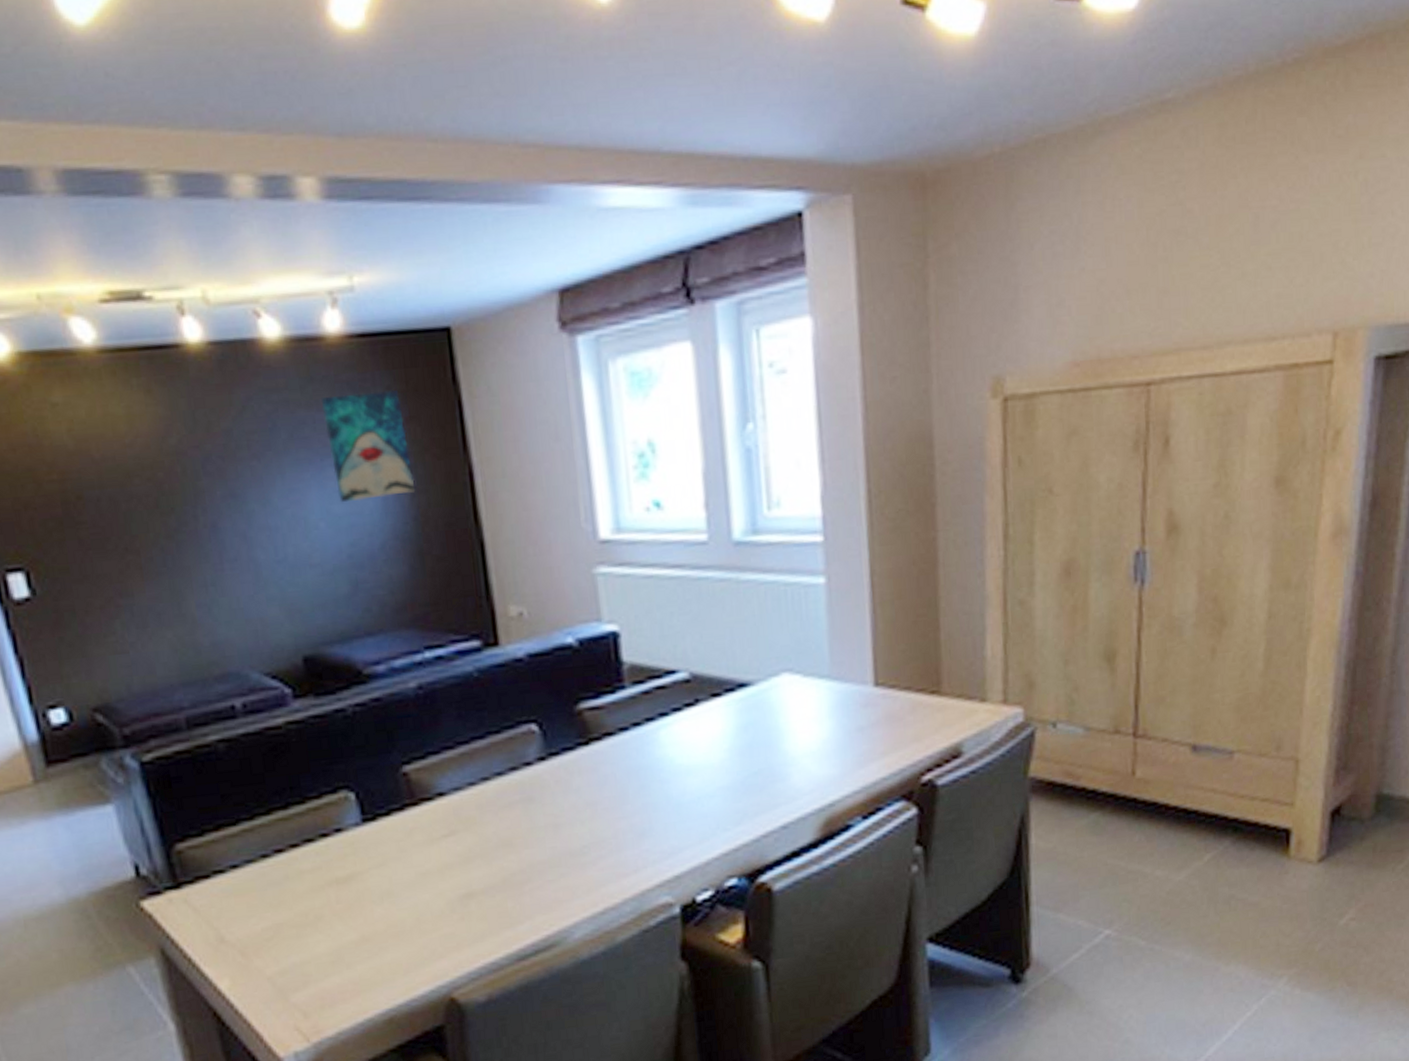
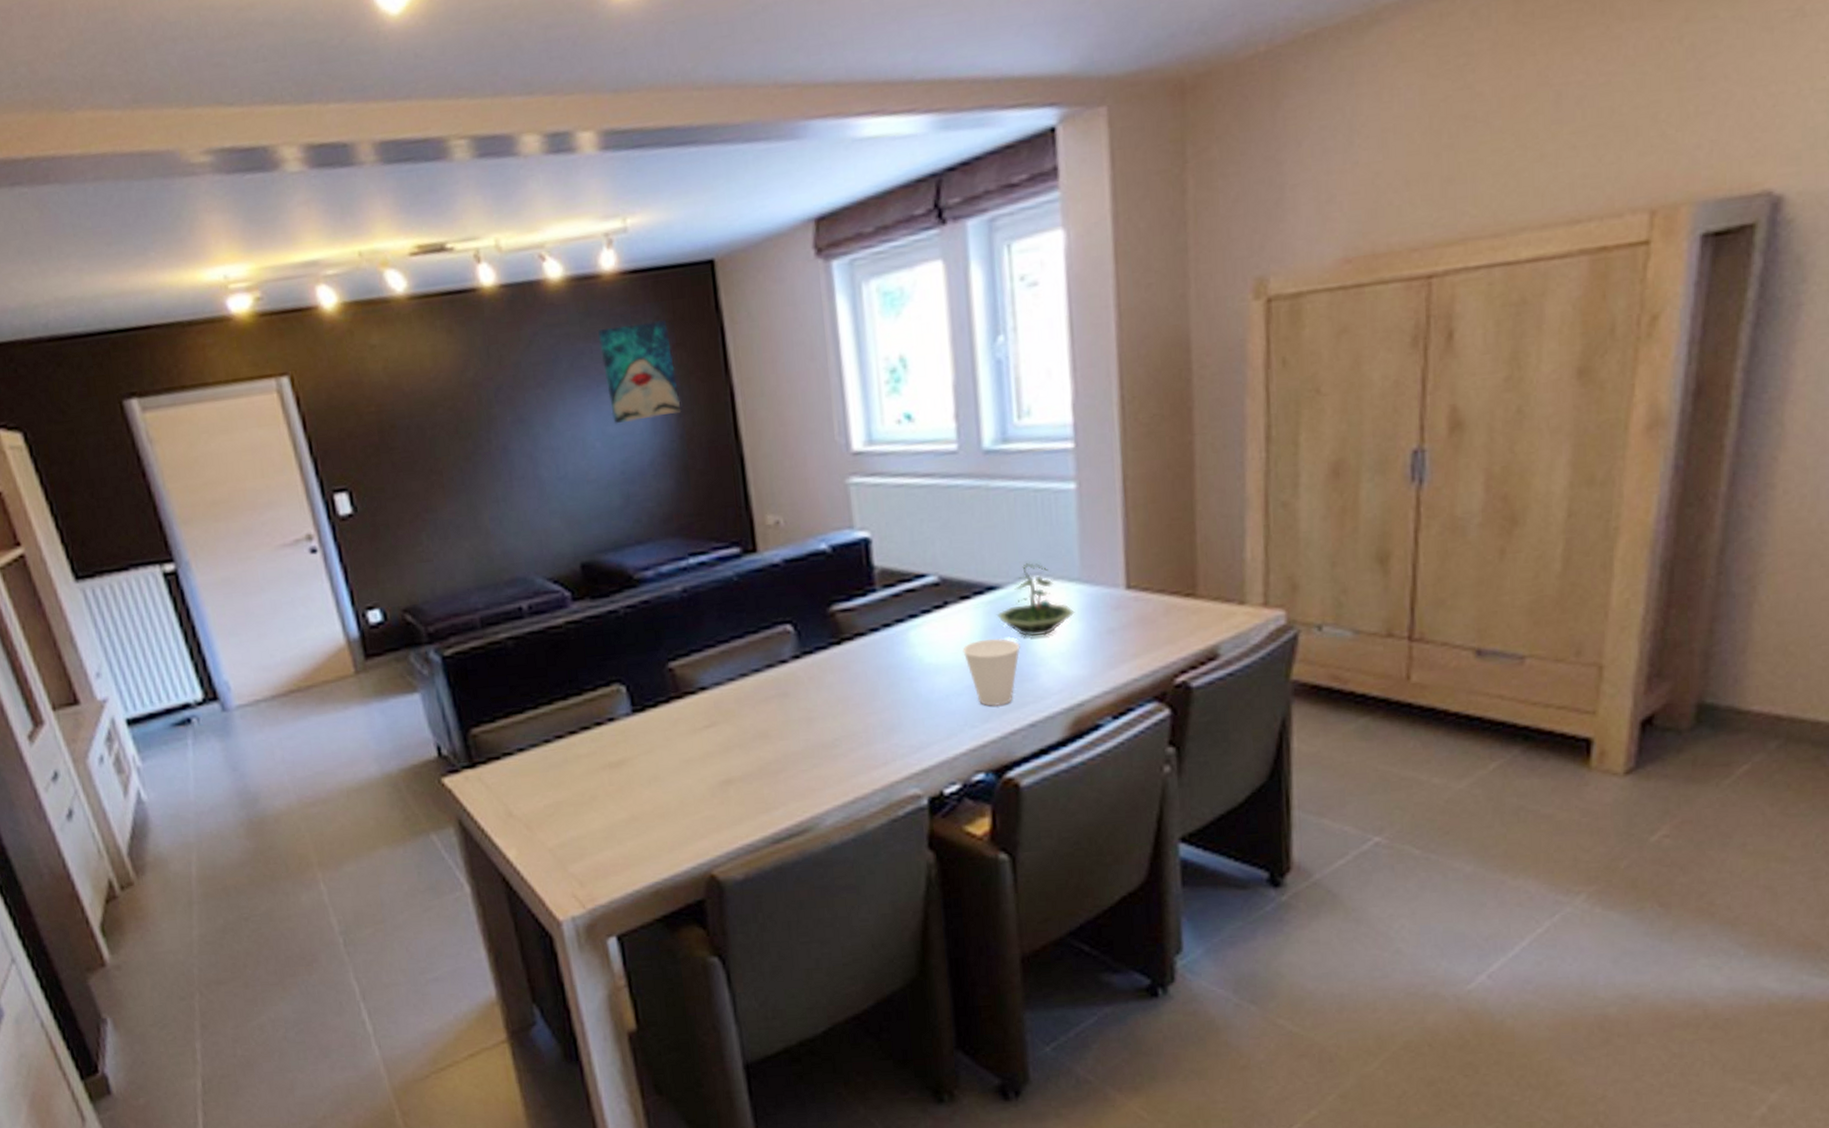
cup: none [714,737,772,808] -> present [962,638,1020,706]
terrarium: none [747,659,825,735] -> present [996,563,1075,636]

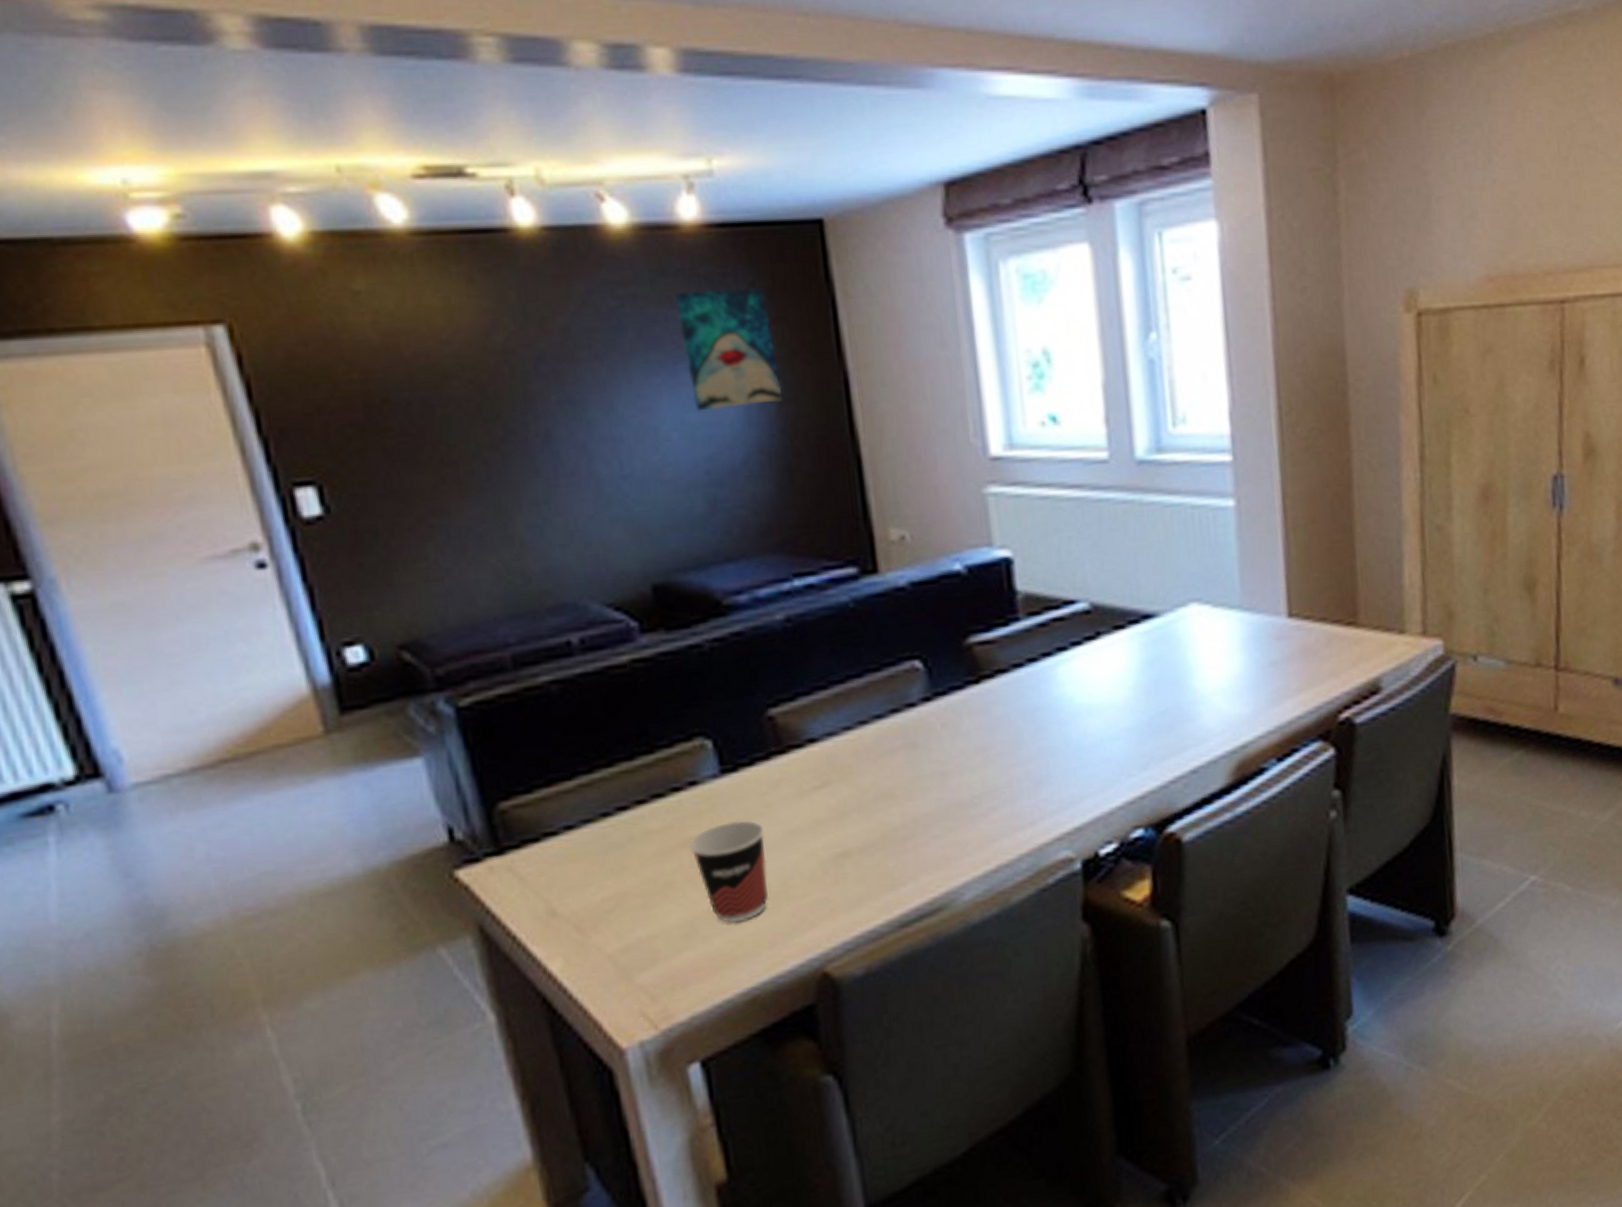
cup: none [609,750,668,830] -> present [689,820,768,923]
cup: present [962,638,1020,706] -> none [1117,674,1180,752]
terrarium: present [996,563,1075,636] -> none [1153,588,1236,671]

